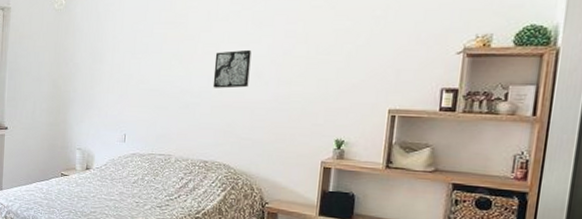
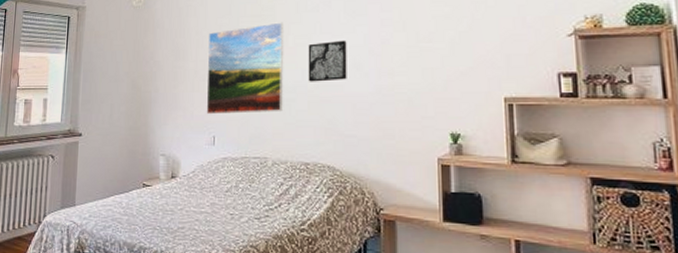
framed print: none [119,30,194,115] -> present [206,22,283,115]

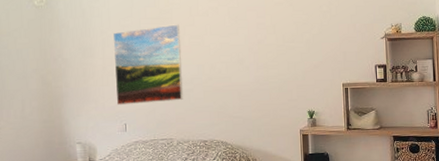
wall art: present [308,40,347,82] -> none [201,40,233,75]

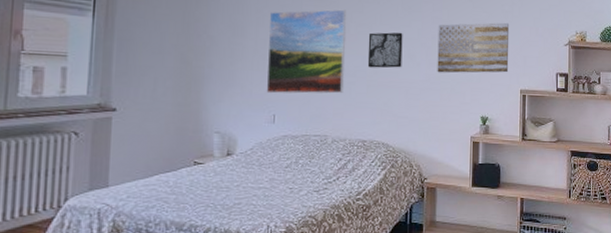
wall art: none [201,40,233,75] -> present [367,32,403,69]
wall art: none [263,22,331,74] -> present [437,22,510,74]

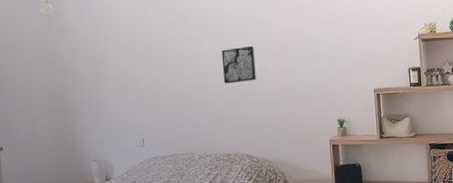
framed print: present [266,9,346,94] -> none [126,30,204,119]
wall art: present [437,22,510,74] -> none [287,23,361,81]

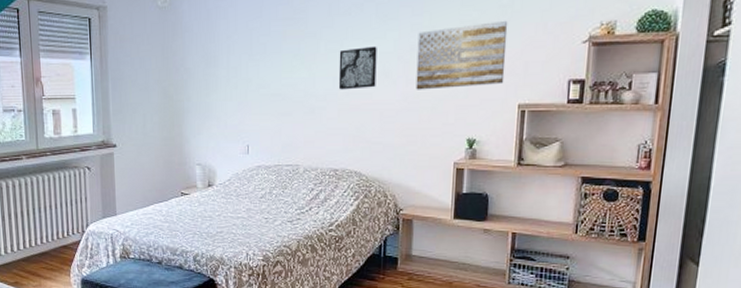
wall art: none [287,23,361,81] -> present [416,20,508,90]

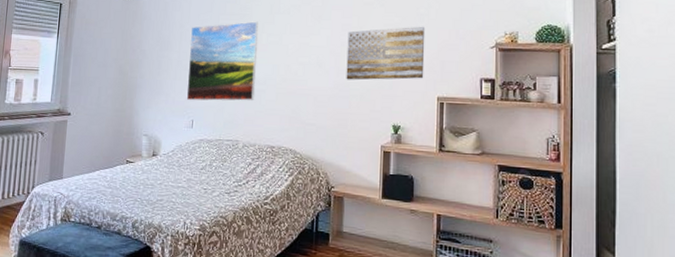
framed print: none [239,26,315,124] -> present [186,21,258,101]
wall art: present [338,46,377,90] -> none [277,40,312,76]

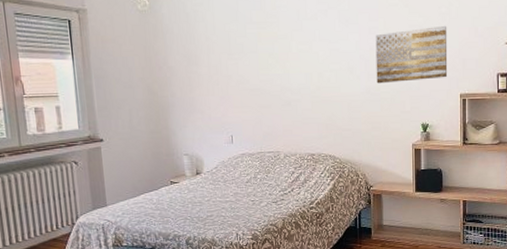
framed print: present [186,21,258,101] -> none [218,29,290,116]

